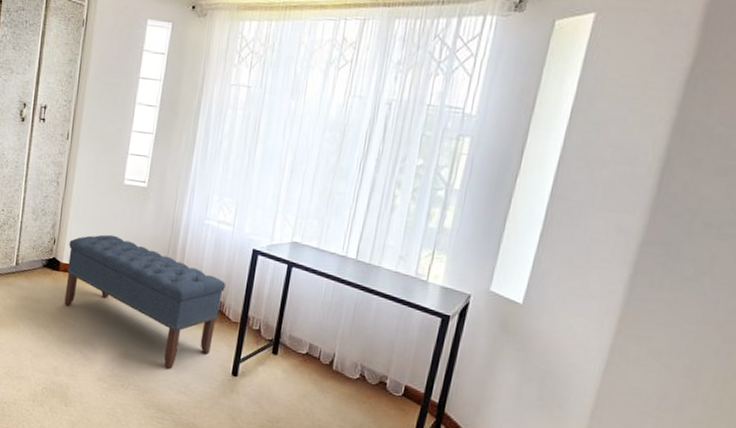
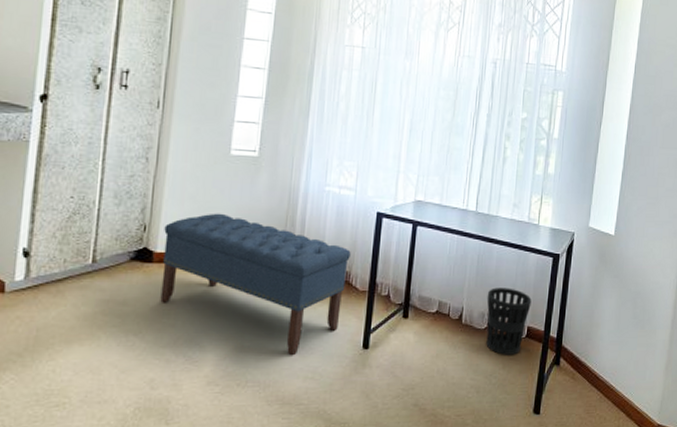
wastebasket: none [357,339,412,412] -> present [486,287,532,355]

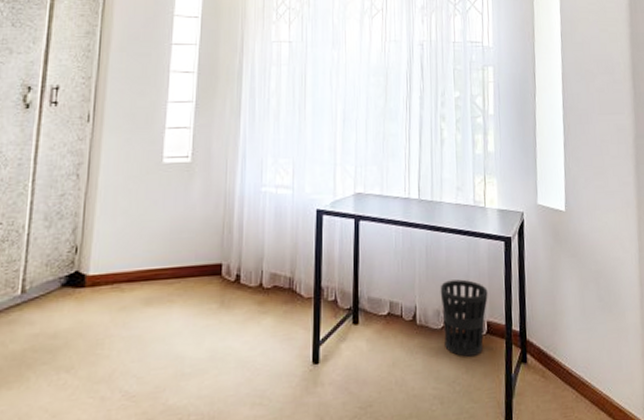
bench: present [160,213,351,355] -> none [93,226,292,379]

